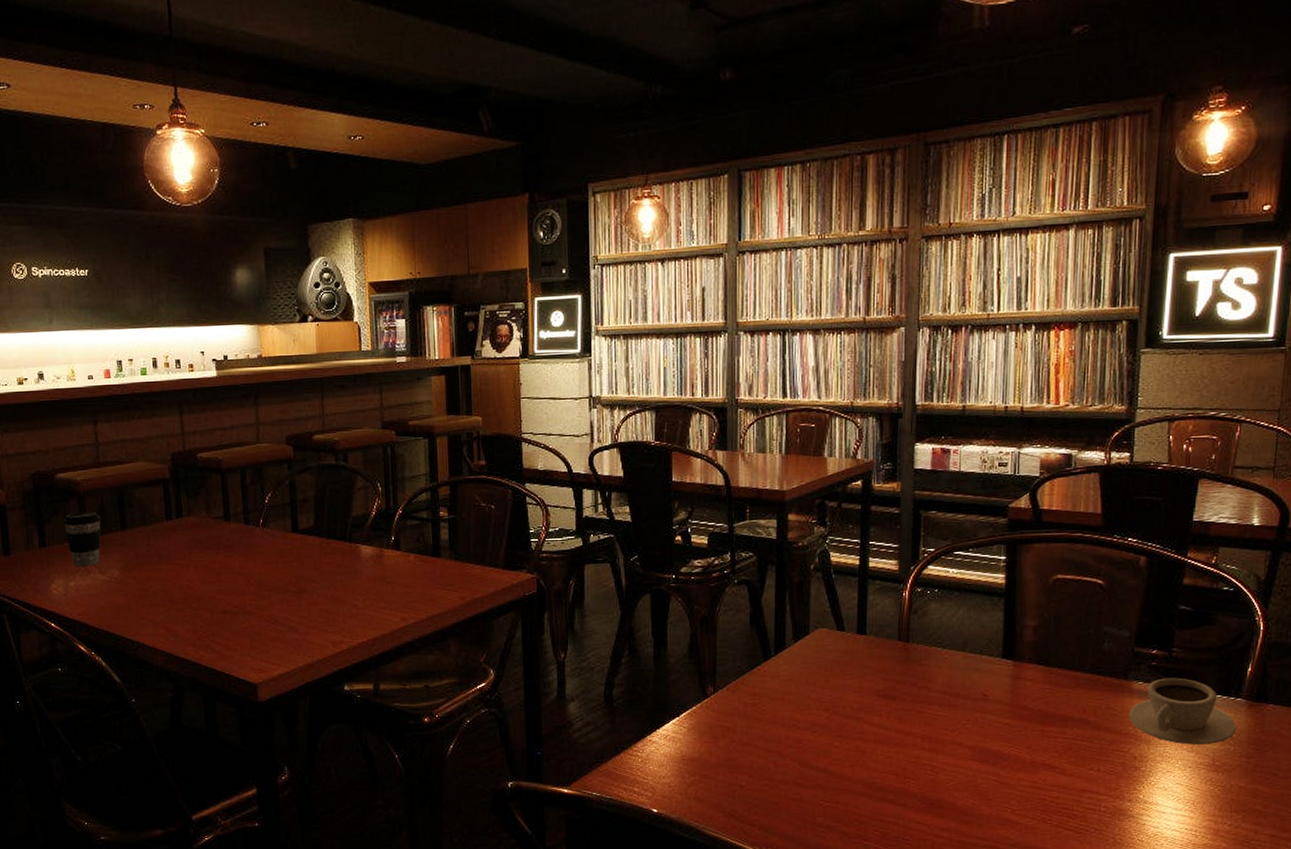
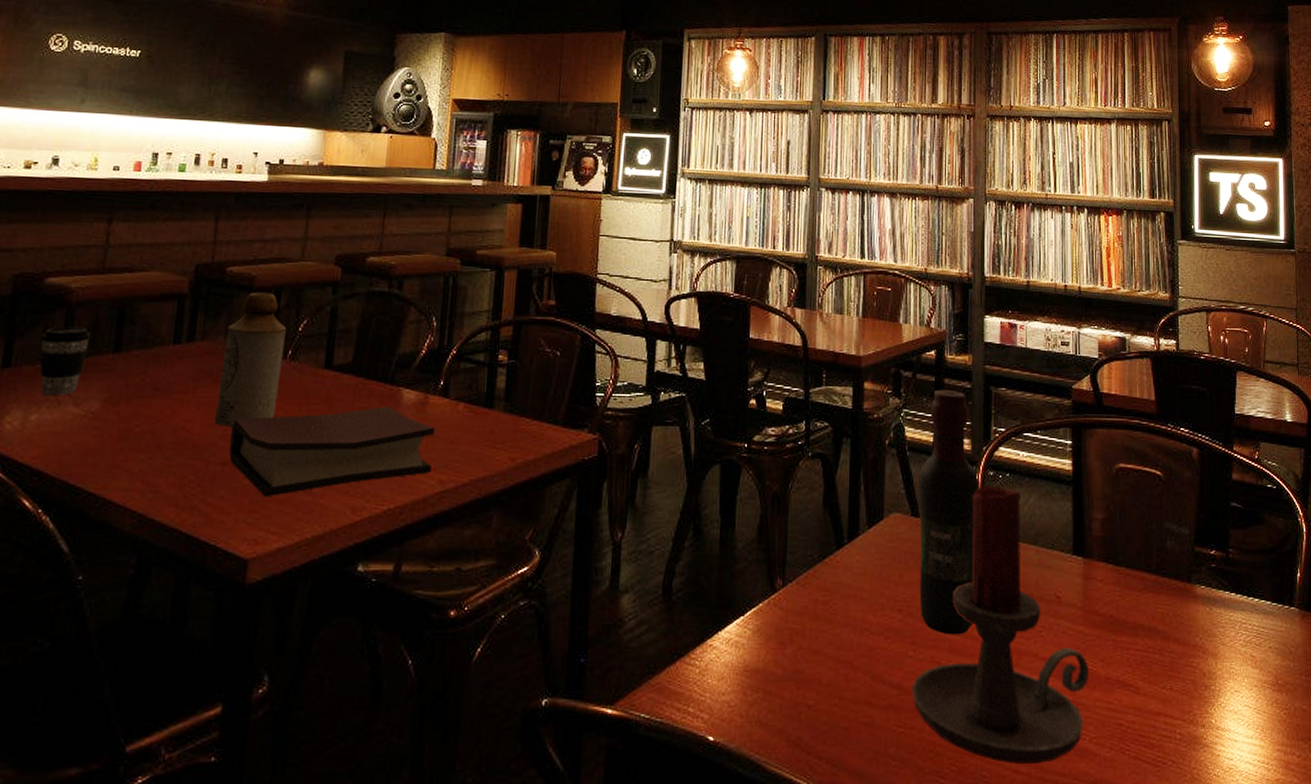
bottle: none [207,473,258,584] -> present [214,292,286,427]
hardback book: none [225,559,394,636] -> present [229,405,435,496]
candle holder: none [837,601,1015,830] -> present [911,485,1090,764]
wine bottle: none [844,516,906,729] -> present [918,389,979,635]
cup: present [1129,677,1236,745] -> none [1195,582,1293,660]

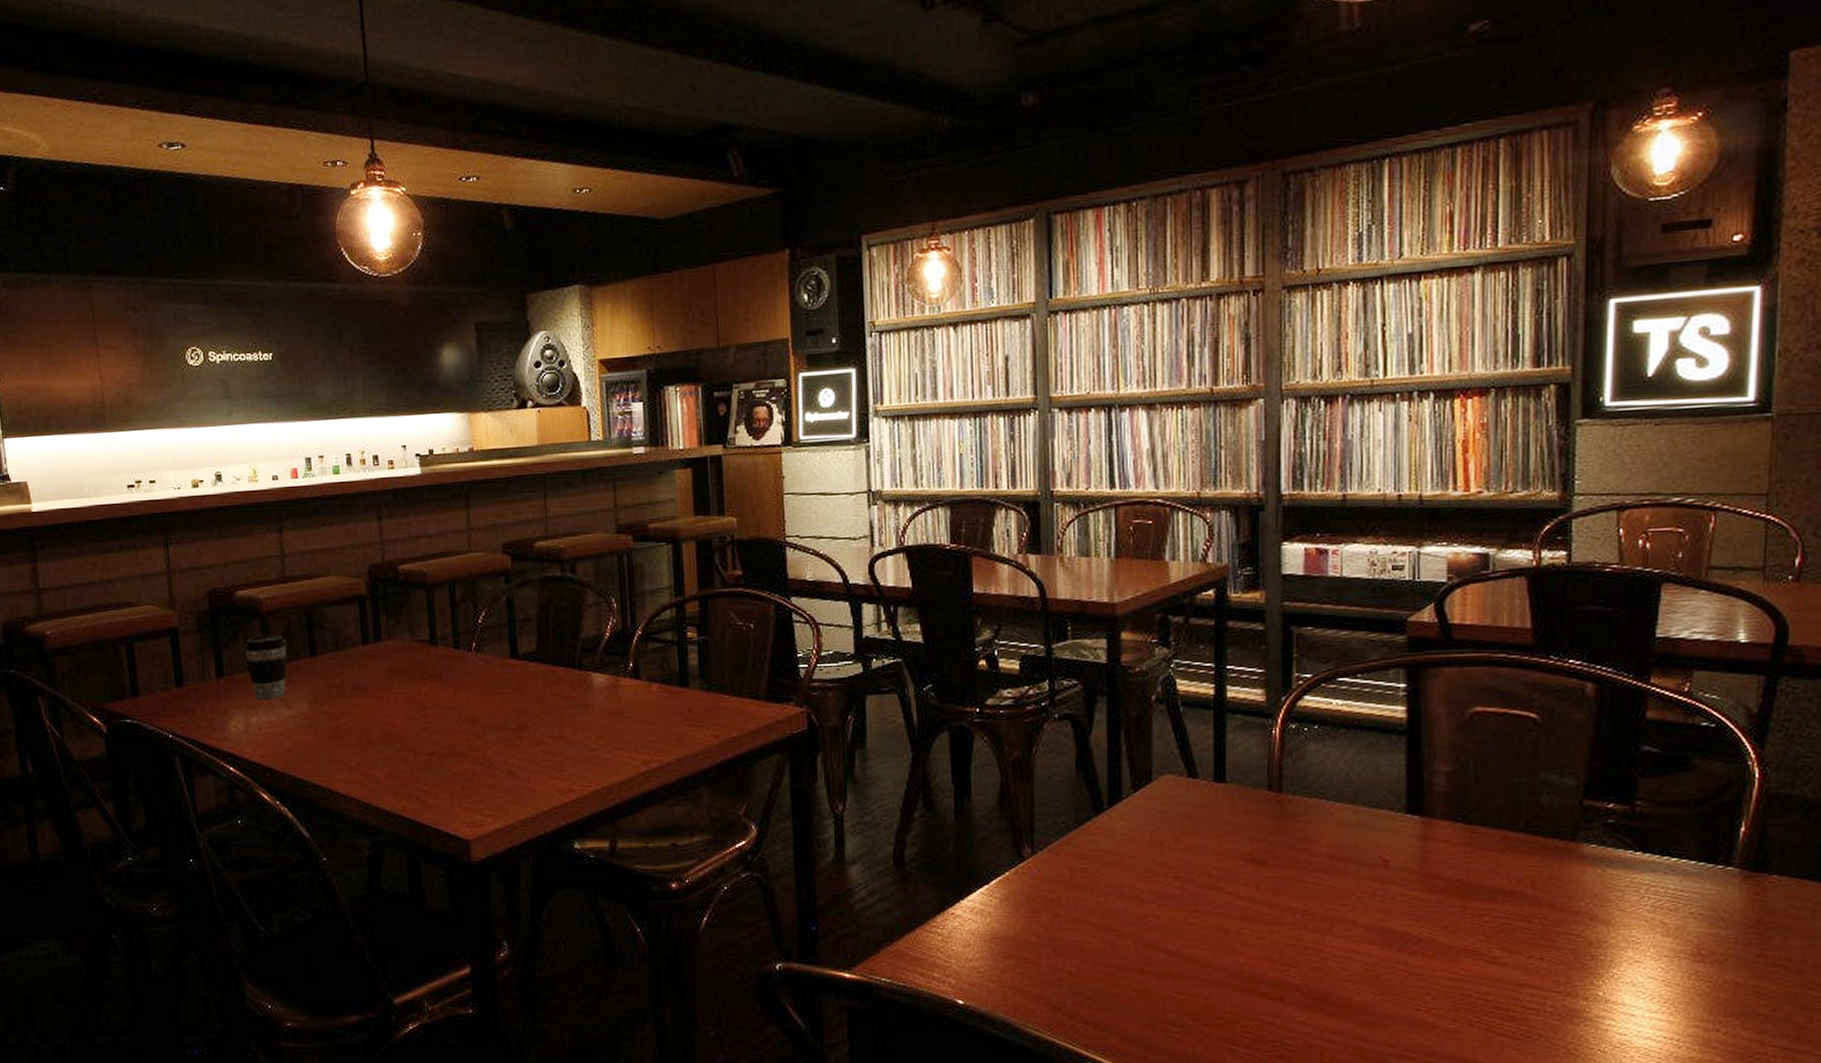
bottle: present [214,292,286,427] -> none [410,588,471,720]
hardback book: present [229,405,435,496] -> none [432,690,633,782]
candle holder: present [911,485,1090,764] -> none [1194,740,1427,1033]
wine bottle: present [918,389,979,635] -> none [1196,633,1277,902]

